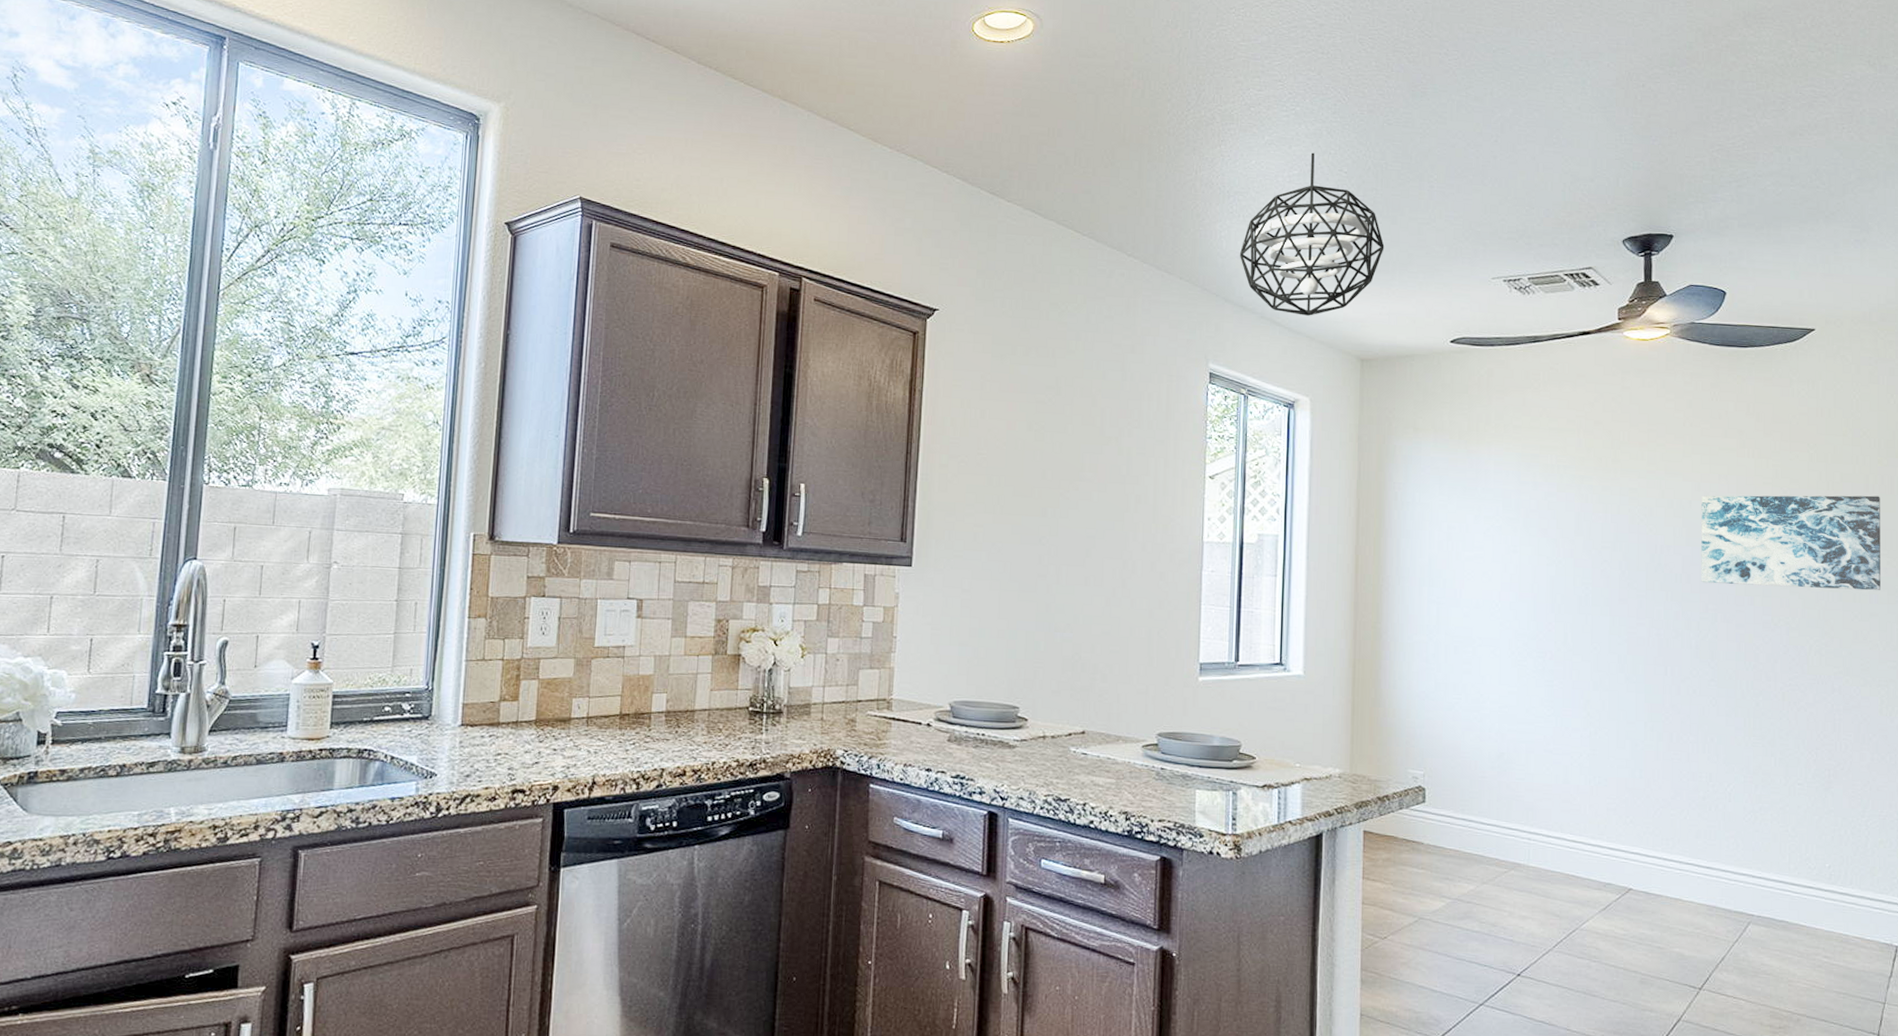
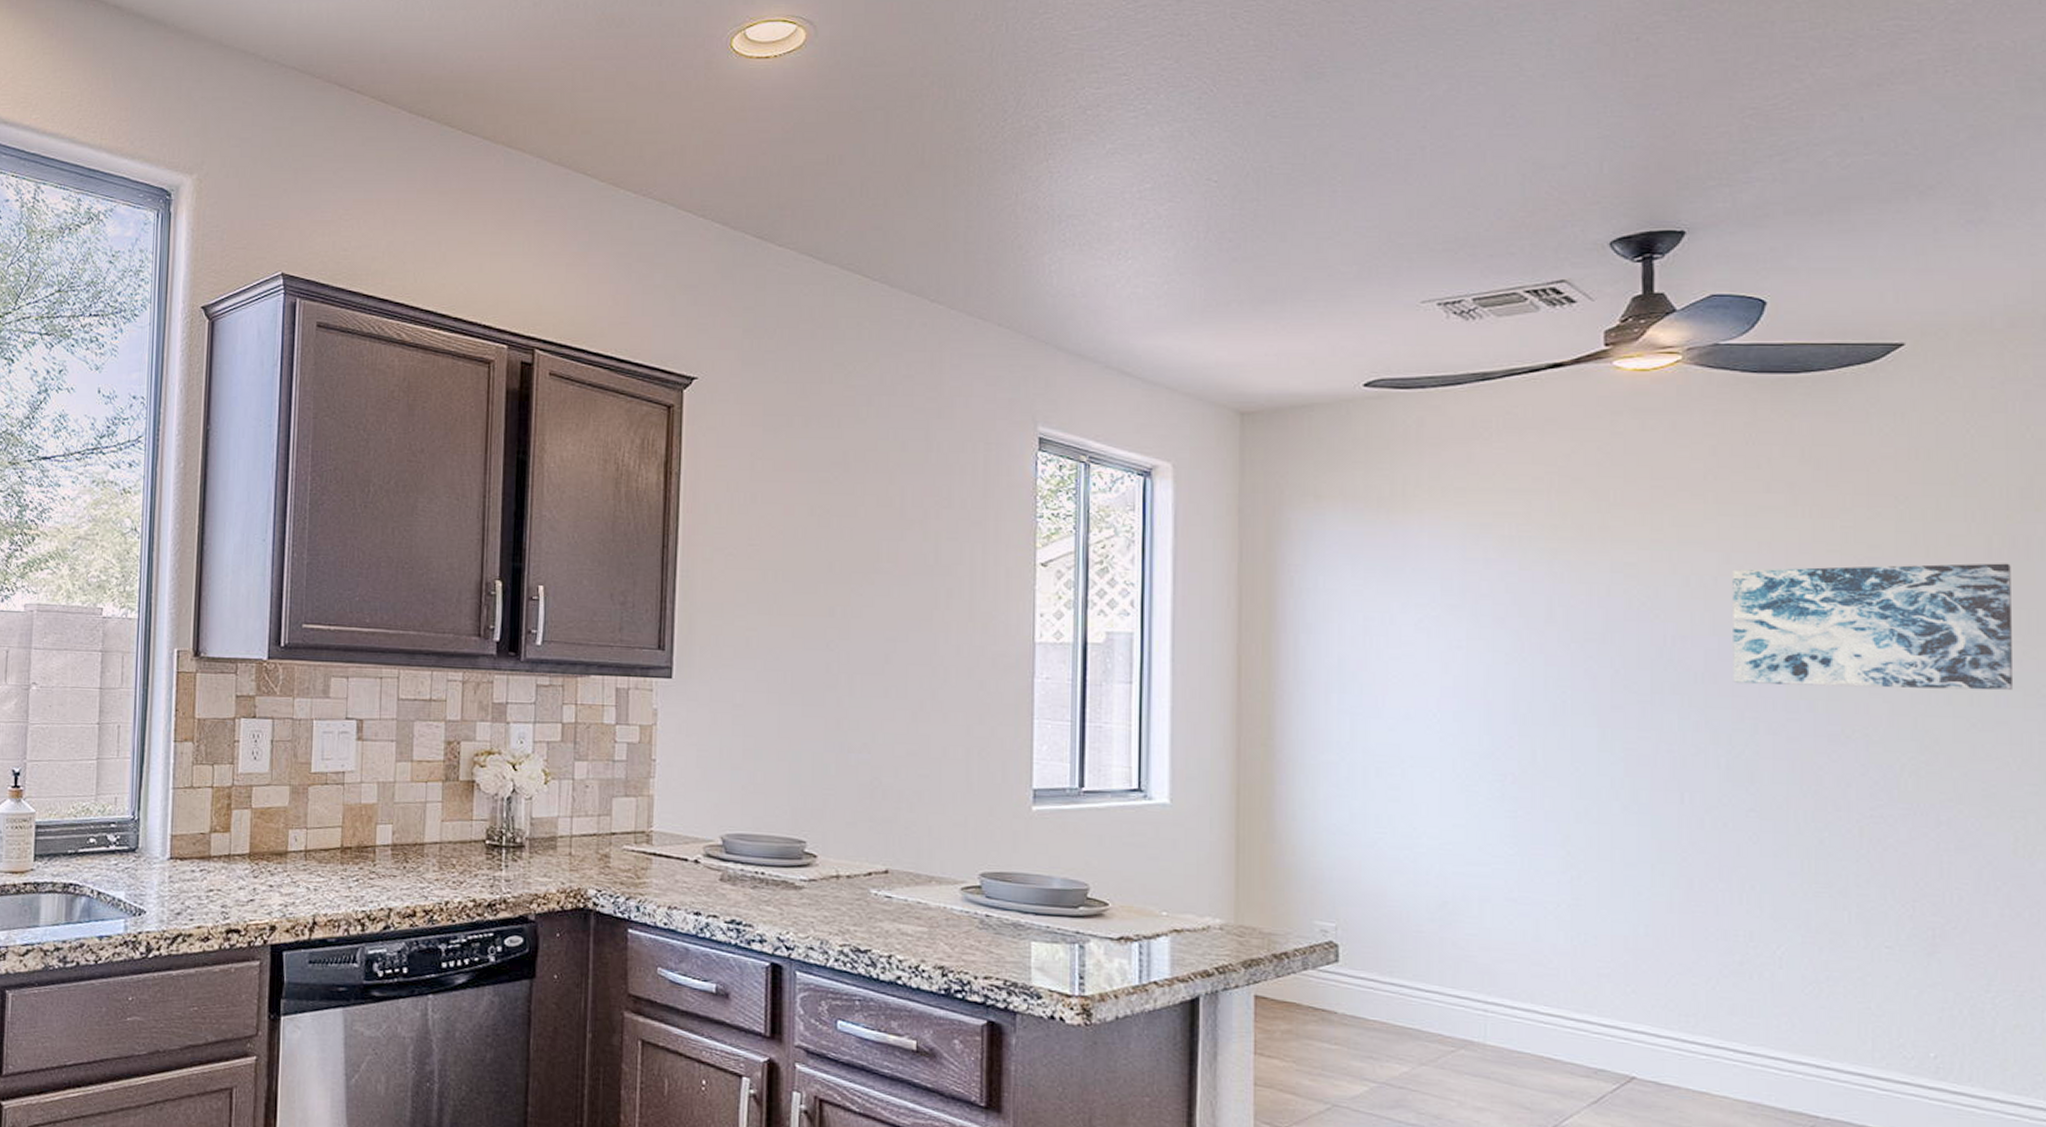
pendant light: present [1240,152,1385,316] -> none [1076,160,1270,362]

